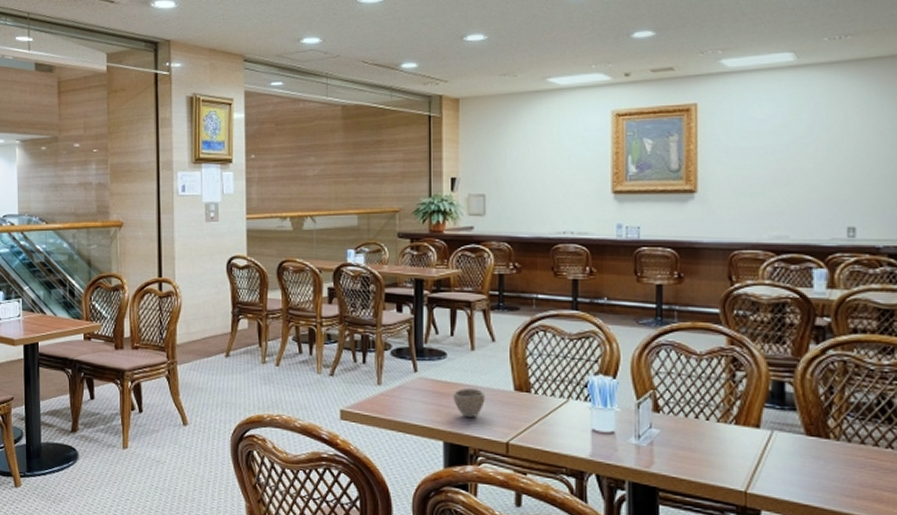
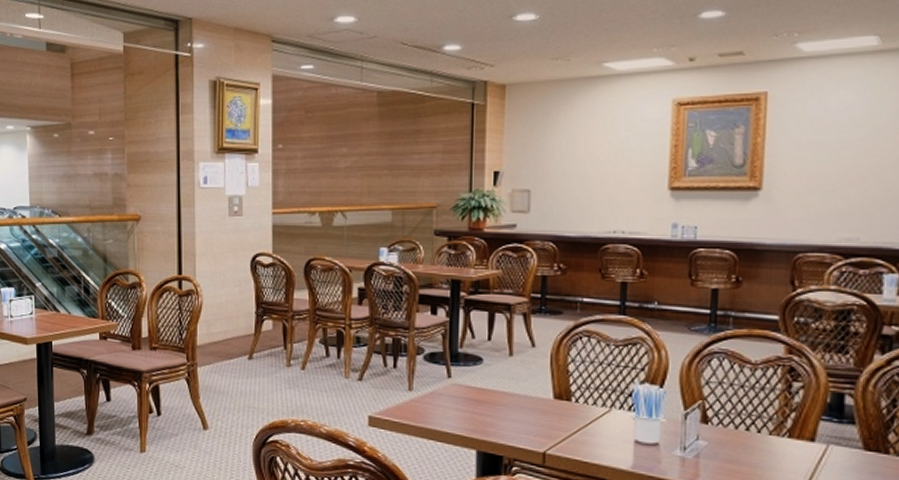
cup: present [453,388,485,418] -> none [488,396,522,427]

